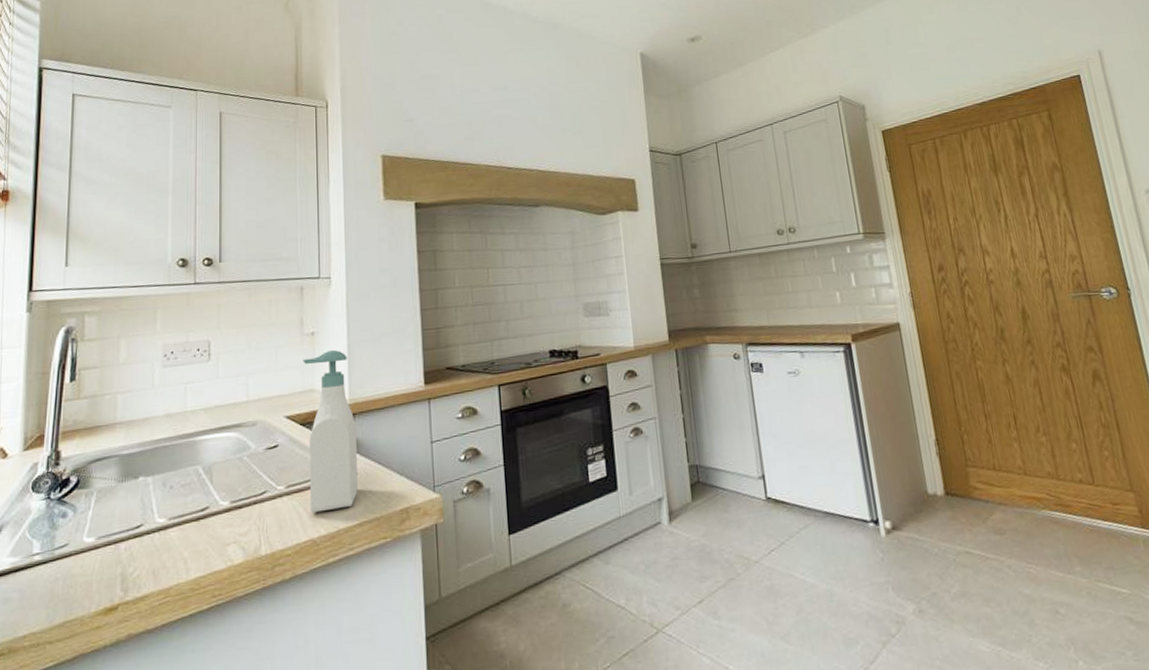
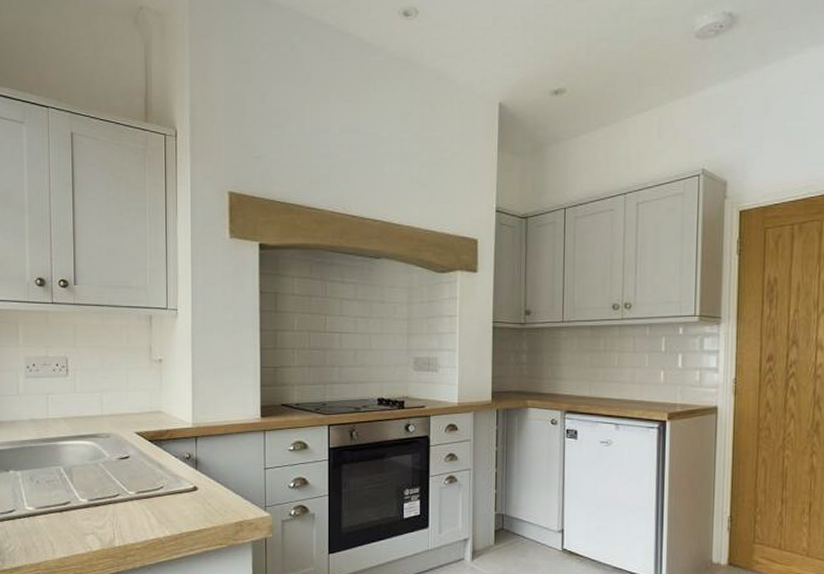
soap bottle: present [303,349,358,513] -> none [151,377,199,517]

